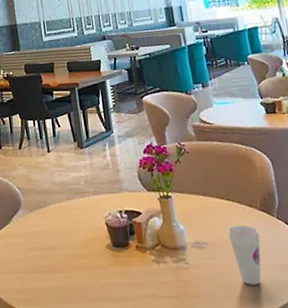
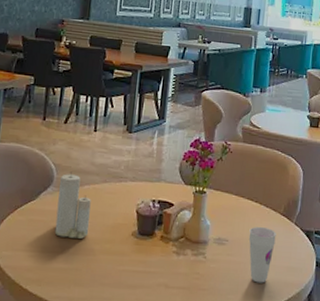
candle: none [26,193,65,257] -> present [54,171,91,239]

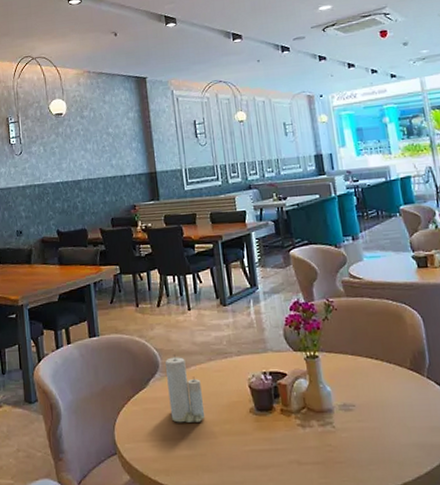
cup: present [248,227,276,283] -> none [376,386,411,449]

